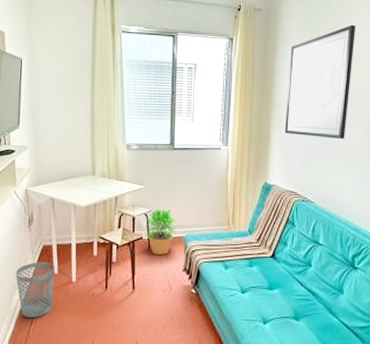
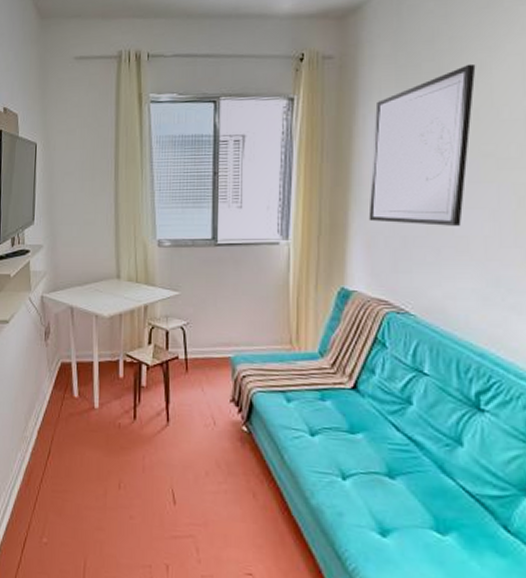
wastebasket: present [16,262,55,318] -> none [31,382,74,449]
potted plant: present [144,209,176,255] -> none [180,321,221,380]

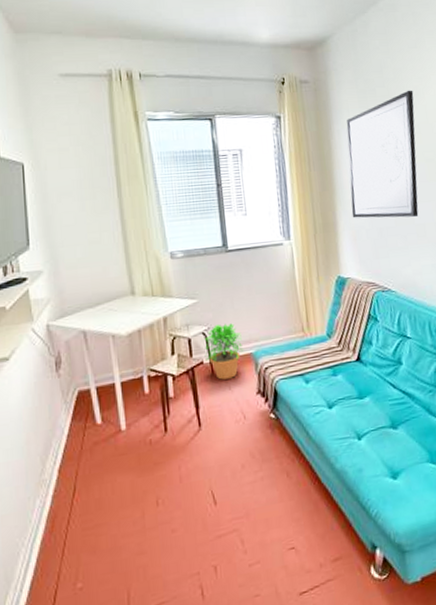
potted plant: none [180,321,221,380] -> present [203,323,243,380]

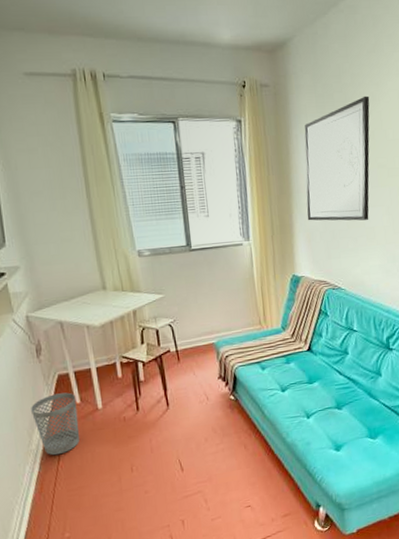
wastebasket: none [46,411,100,487] -> present [31,392,80,456]
potted plant: present [203,323,243,380] -> none [169,316,206,366]

